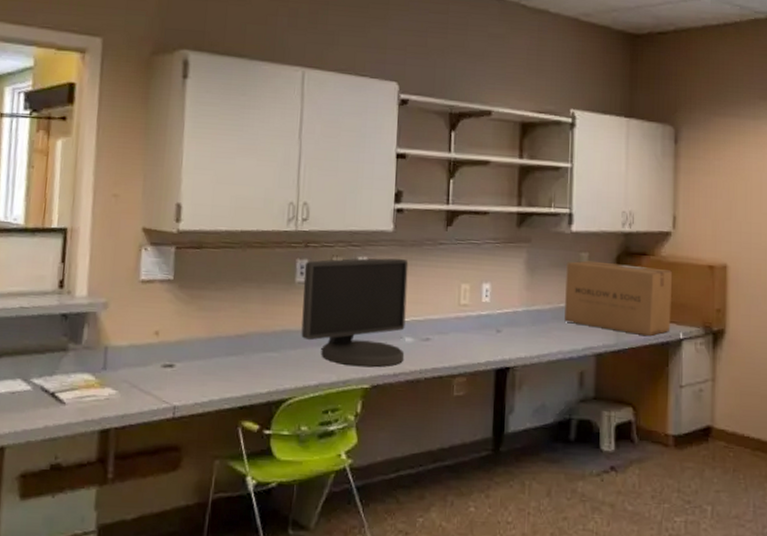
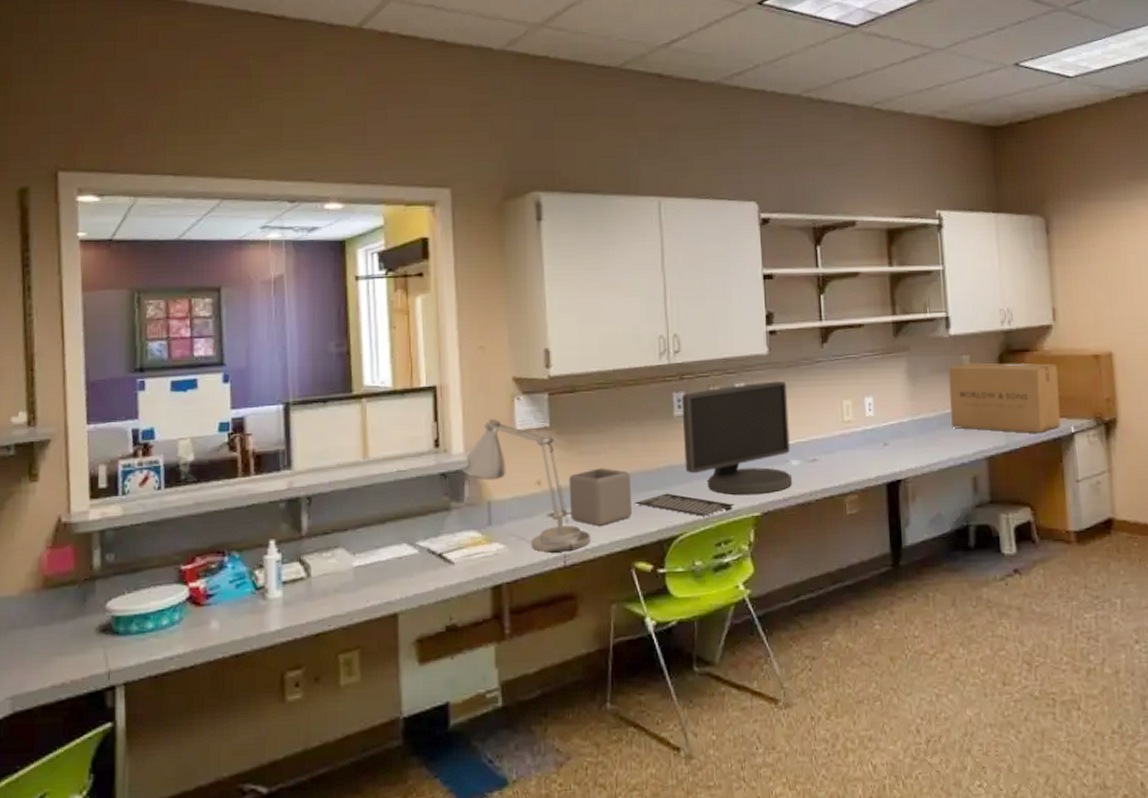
desk lamp: none [81,266,201,404] -> present [460,419,590,553]
desk organizer: none [184,325,247,382] -> present [568,468,633,526]
keyboard: none [247,356,346,383] -> present [634,493,735,516]

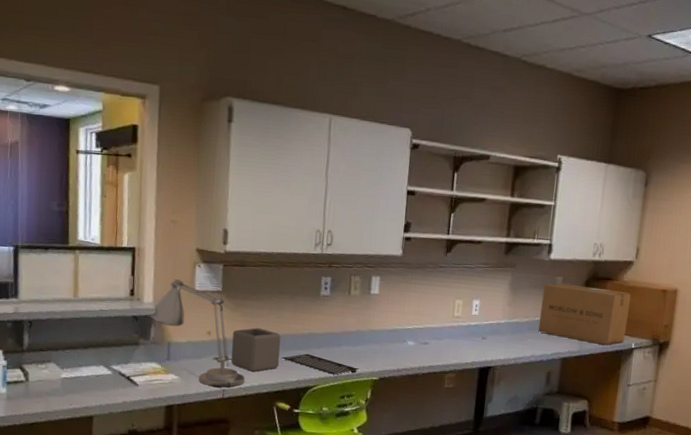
monitor: present [681,381,793,496] -> none [324,277,413,364]

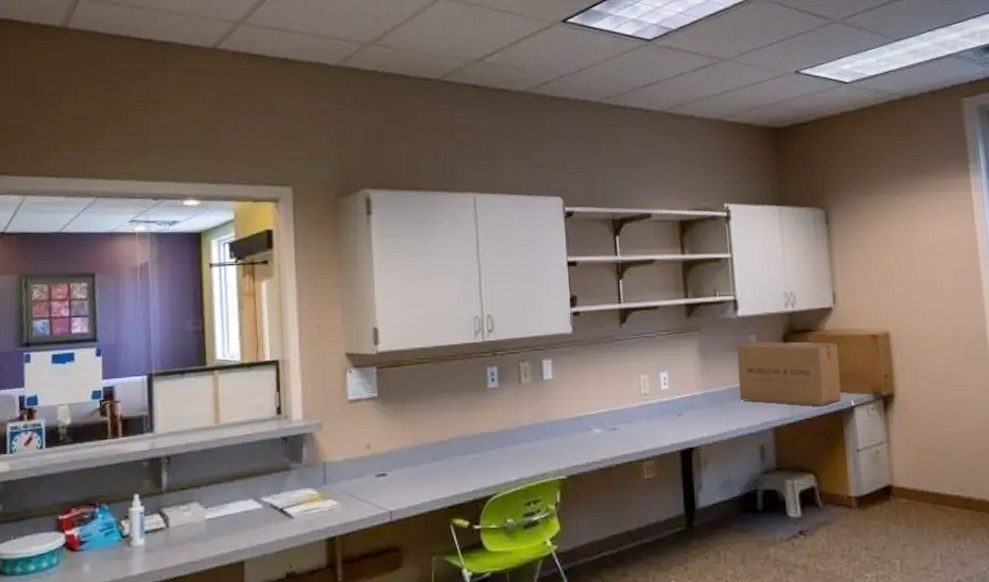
desk lamp: present [149,279,245,388] -> none [299,390,413,509]
desk organizer: present [231,328,281,372] -> none [394,434,451,486]
keyboard: present [281,353,359,375] -> none [452,457,543,479]

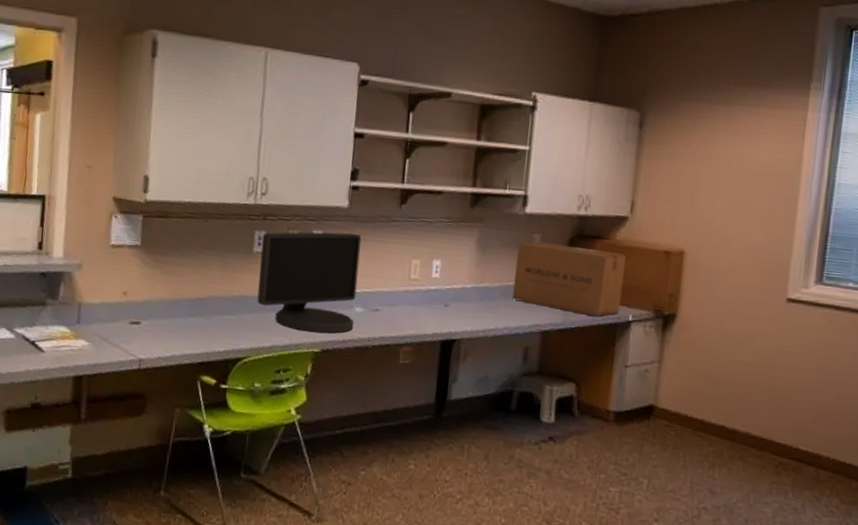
monitor: none [494,357,595,460] -> present [257,232,362,334]

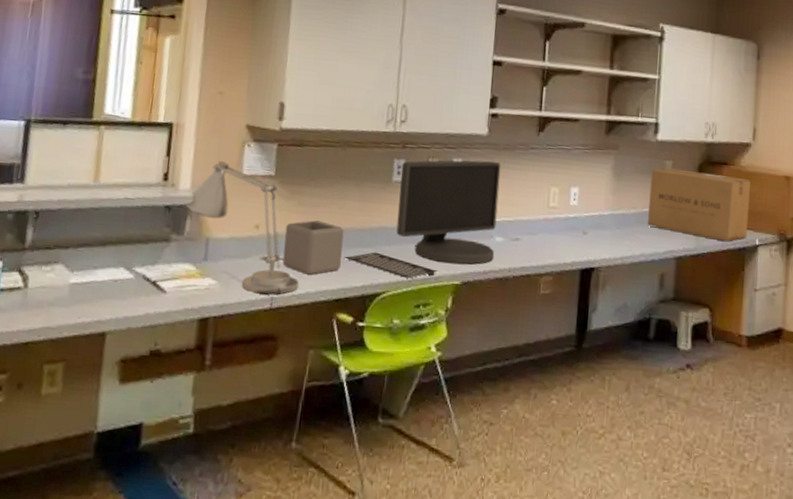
desk lamp: none [58,231,165,358] -> present [185,161,299,296]
desk organizer: none [149,288,207,339] -> present [282,220,344,275]
keyboard: none [207,319,298,345] -> present [344,252,438,278]

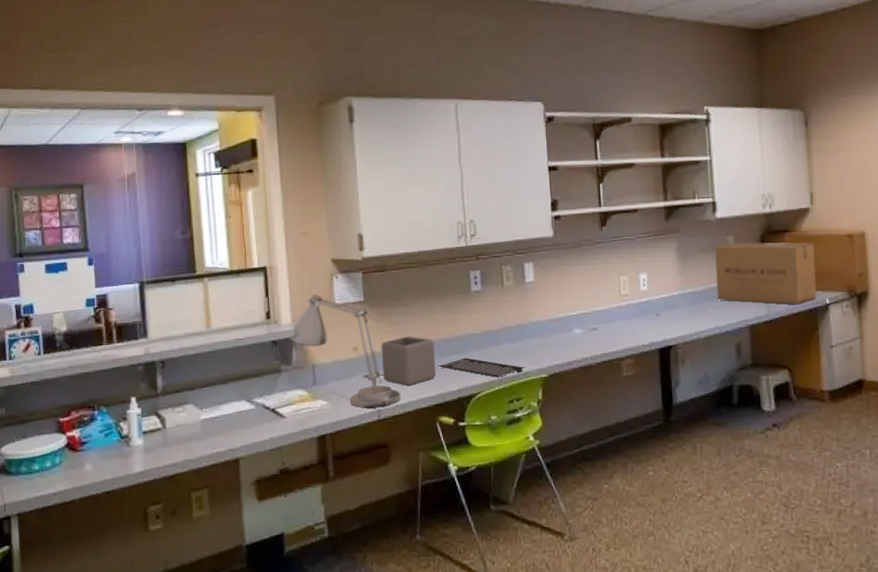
monitor: present [396,160,501,265] -> none [477,260,576,360]

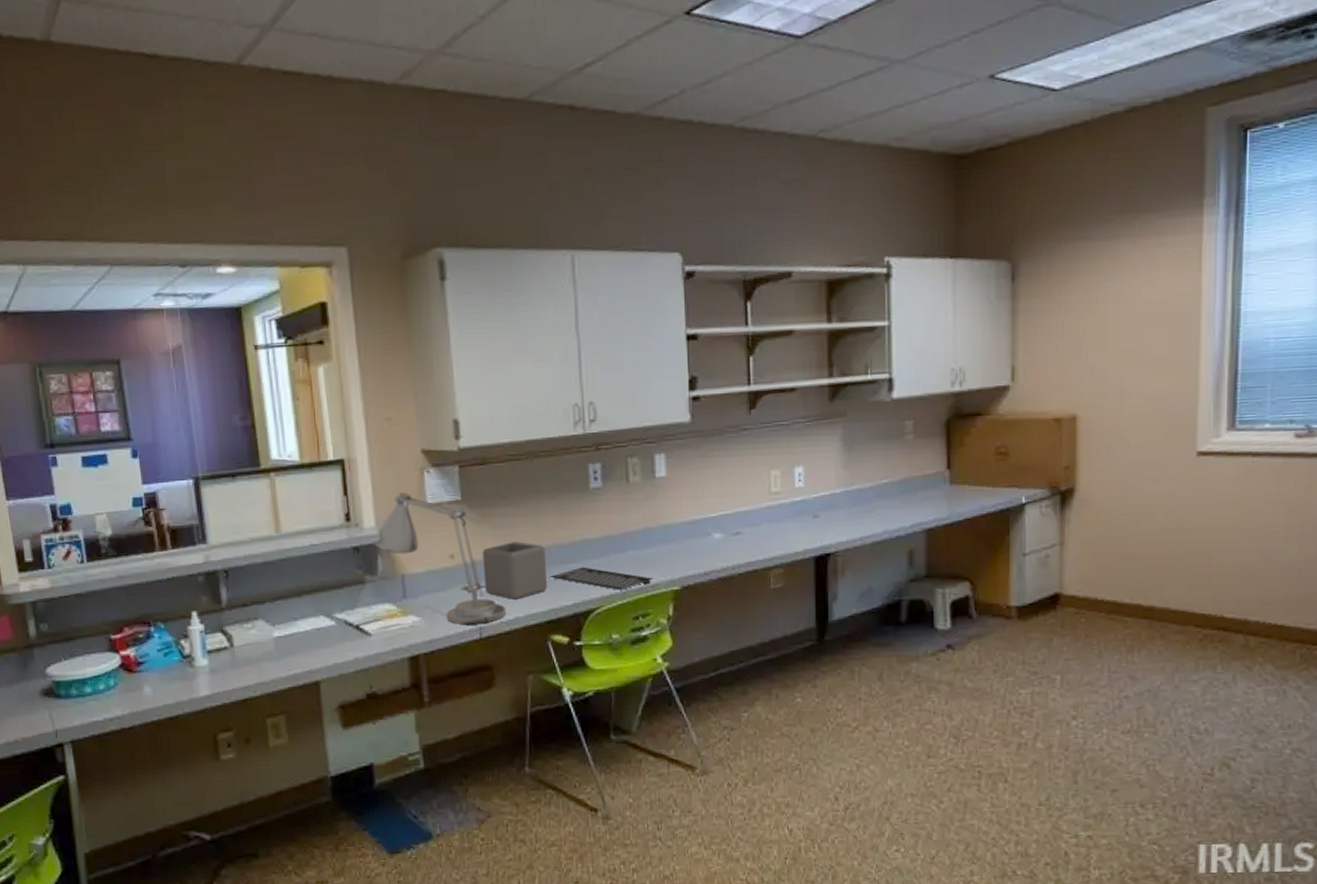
box: present [714,242,817,305] -> none [888,428,1011,505]

